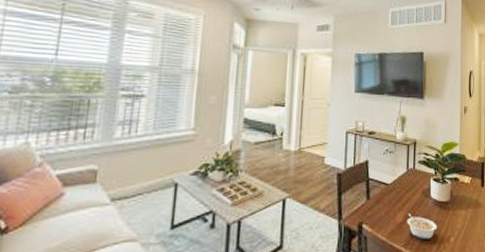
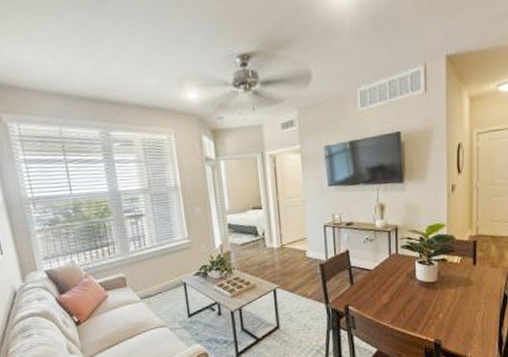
legume: present [407,213,438,240] -> none [392,294,425,317]

